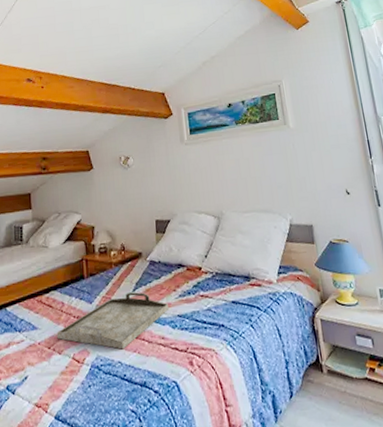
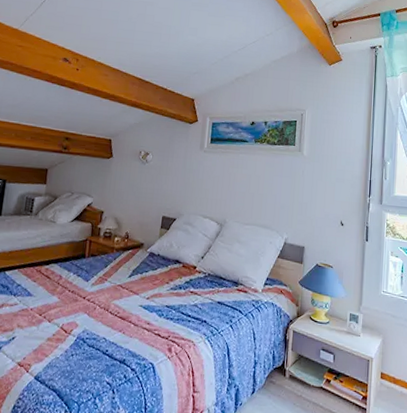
serving tray: present [56,292,168,350] -> none [49,277,159,328]

